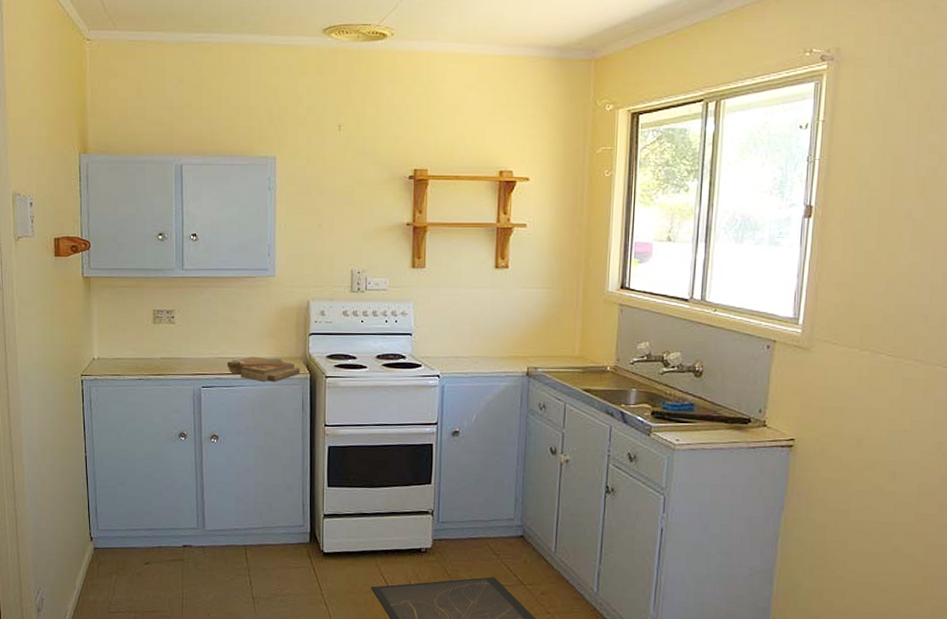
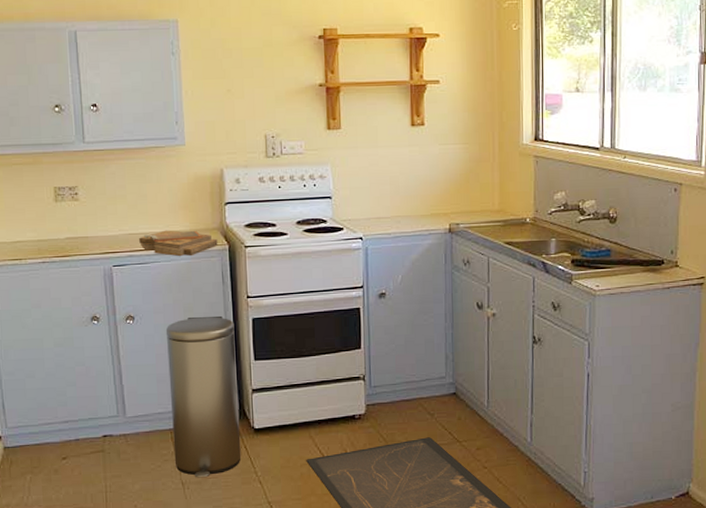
pedal bin: none [246,440,311,595] -> present [165,315,241,478]

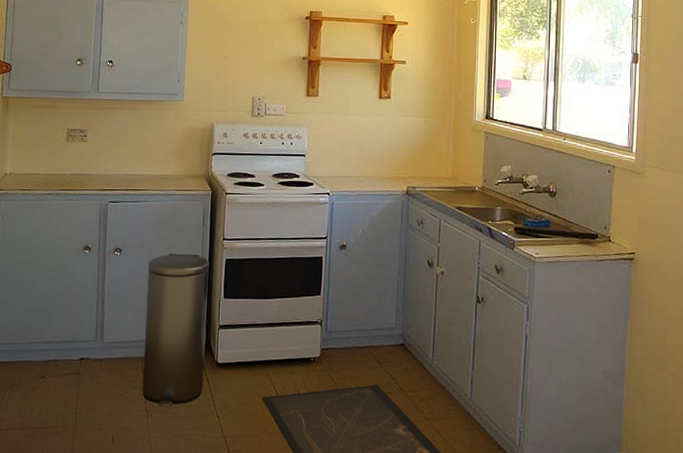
clipboard: present [139,230,218,257] -> none [134,173,203,199]

